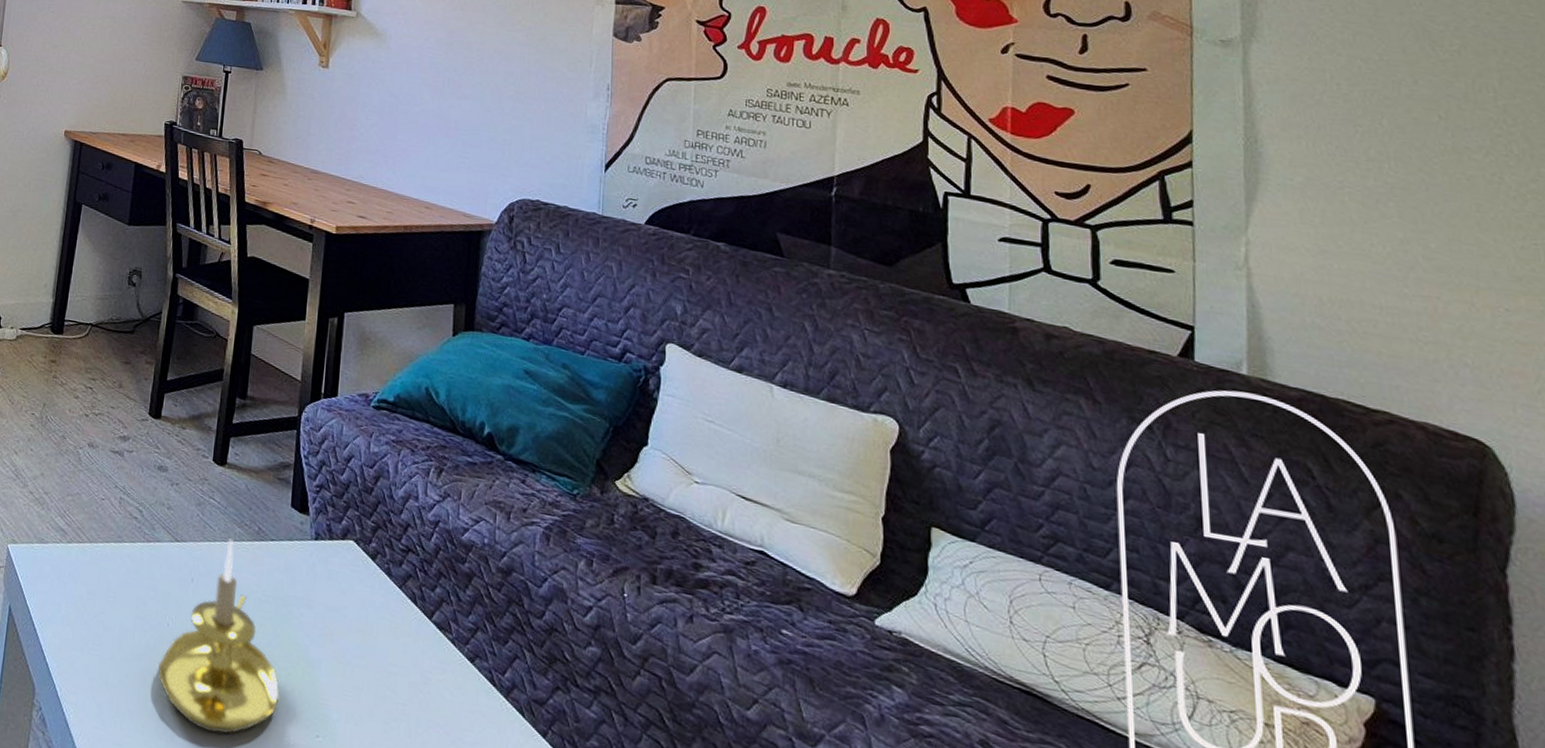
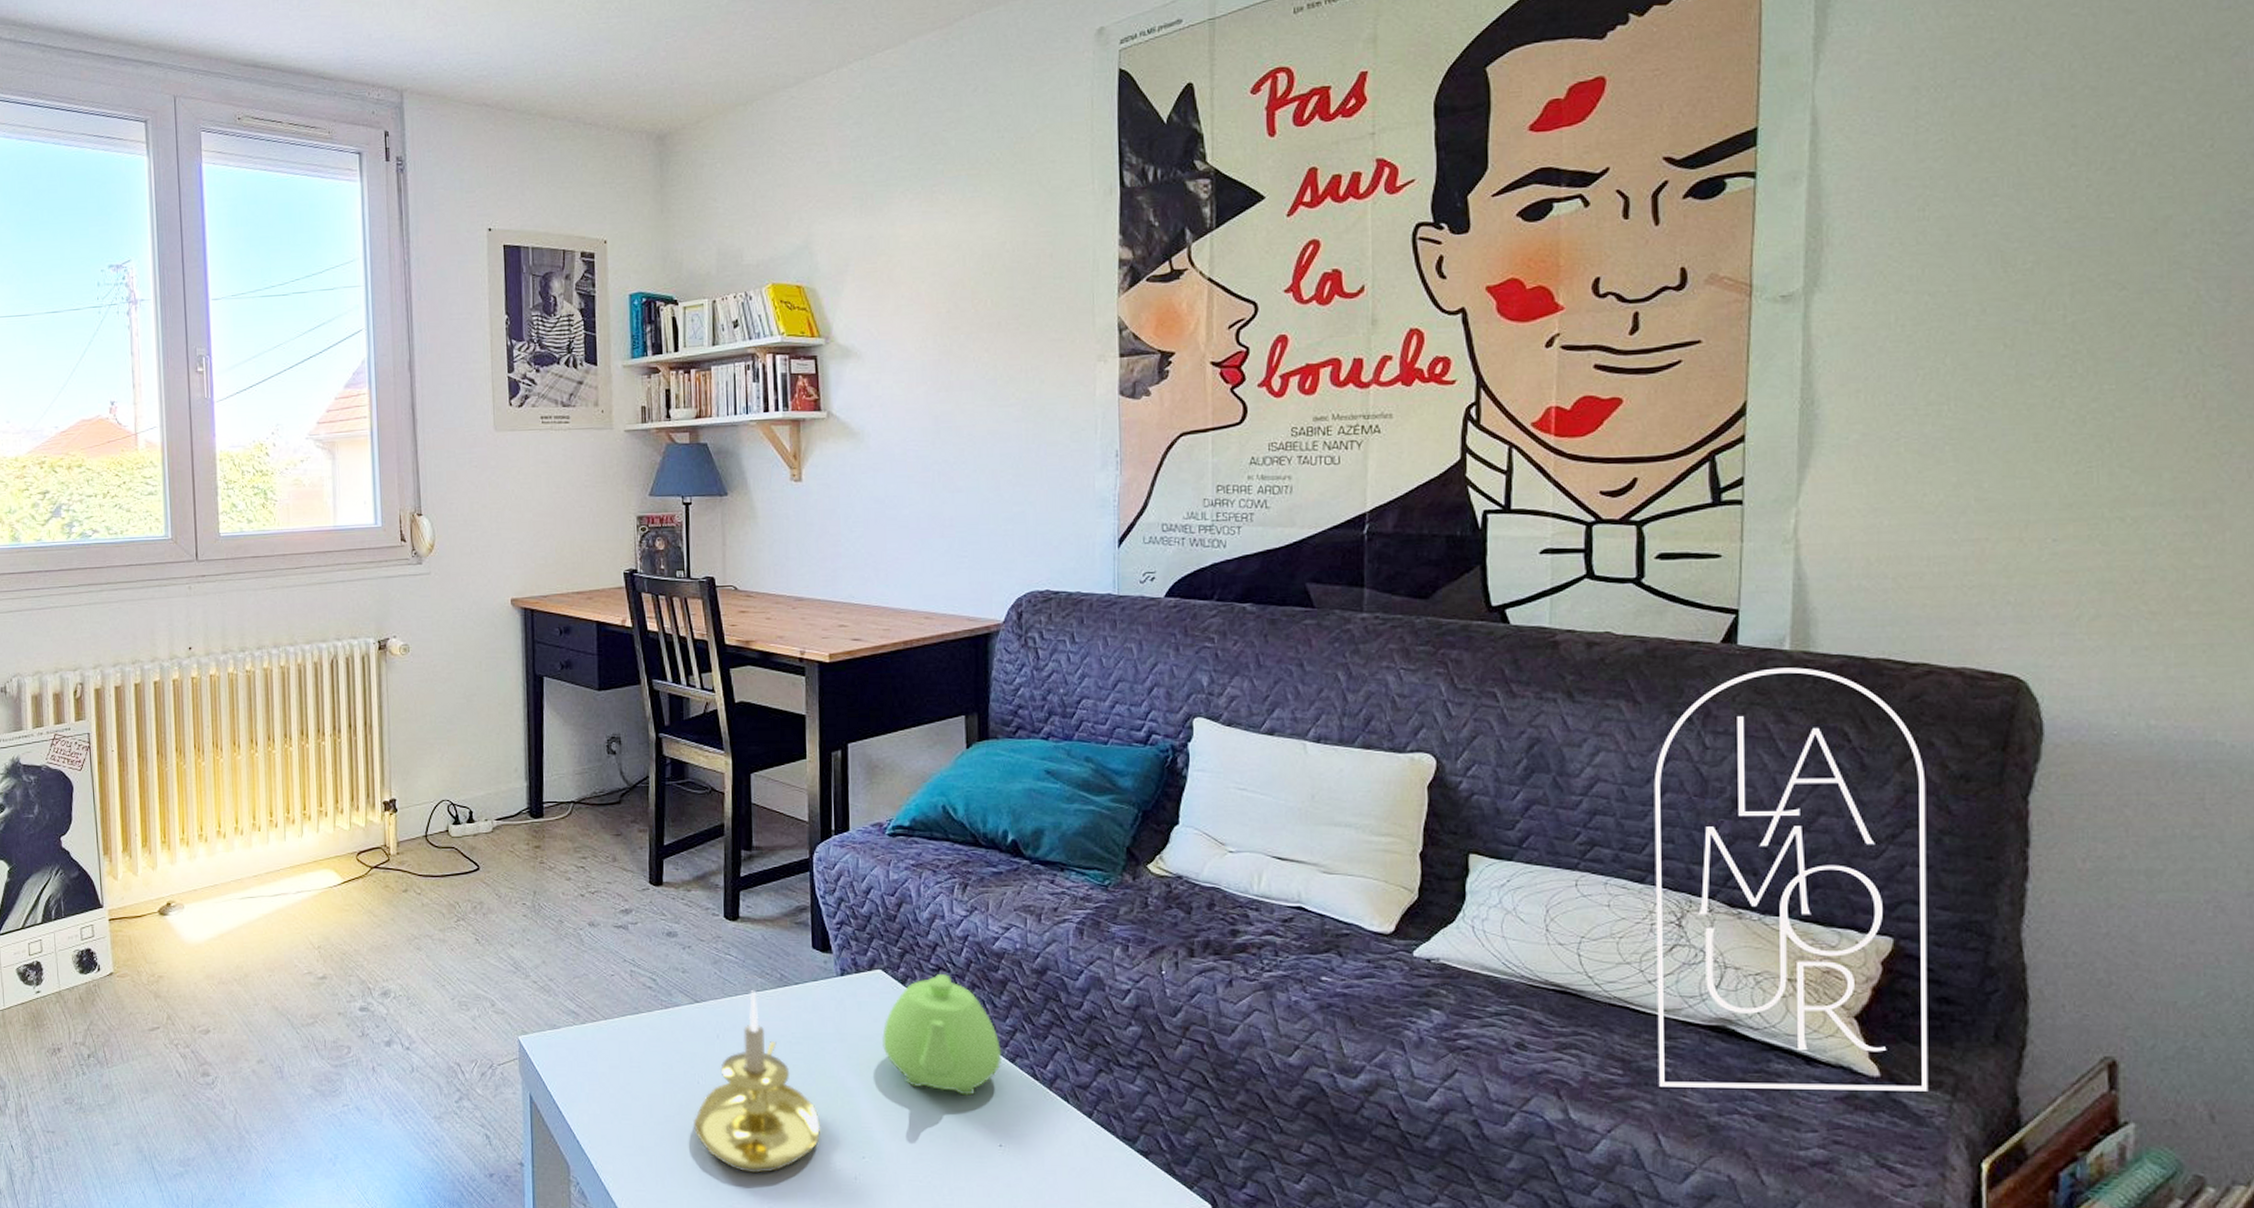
teapot: none [347,556,463,690] -> present [882,974,1002,1096]

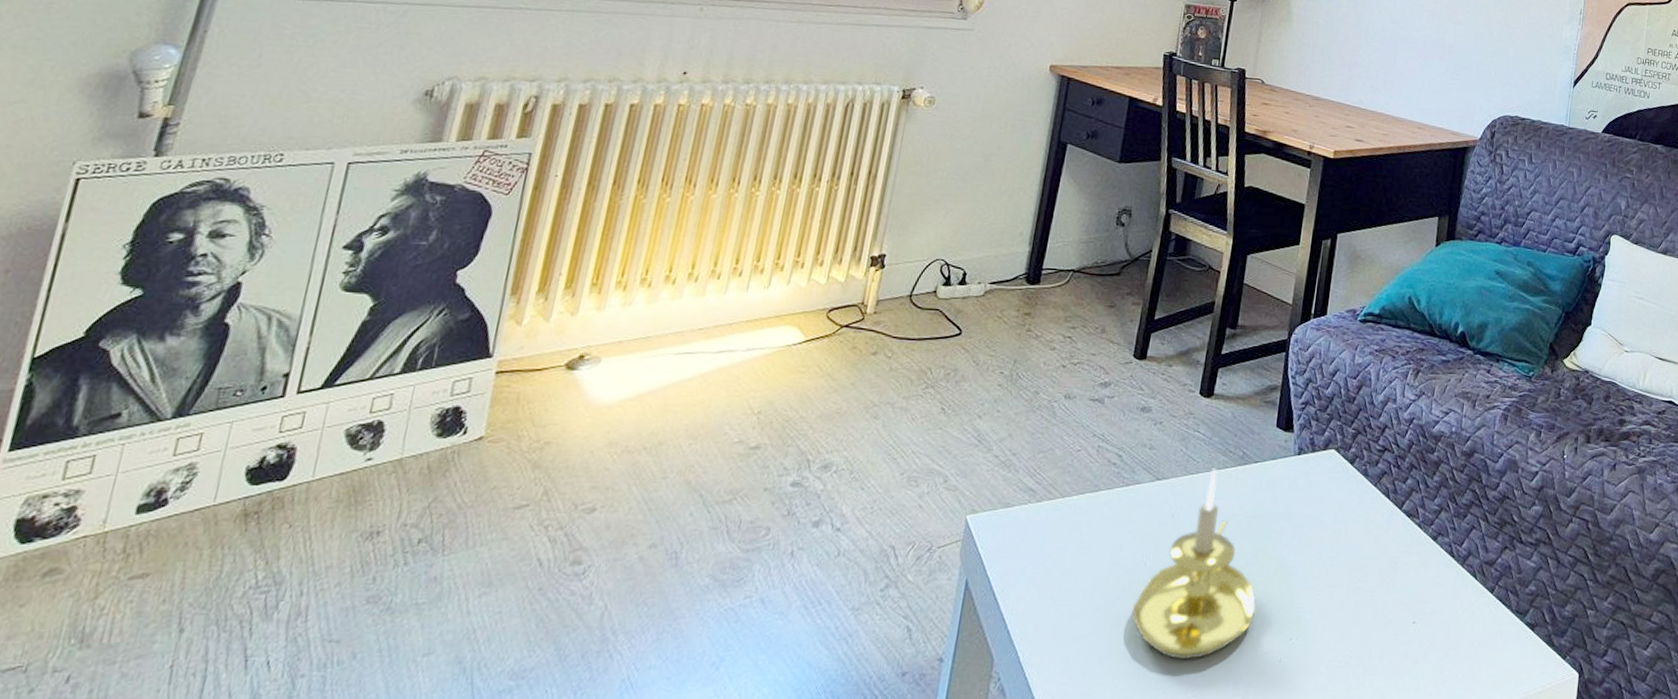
teapot: present [882,974,1002,1096] -> none [1325,455,1428,574]

